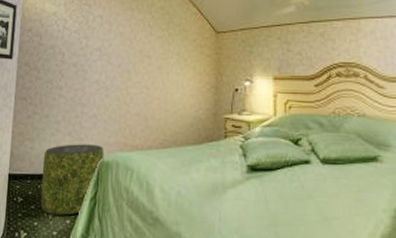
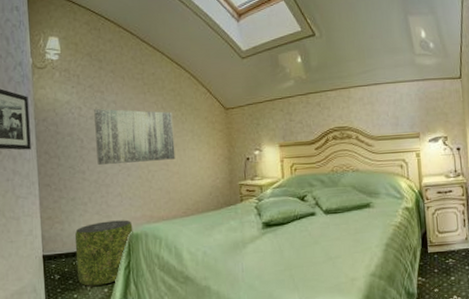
wall art: none [76,23,159,83] -> present [94,109,176,165]

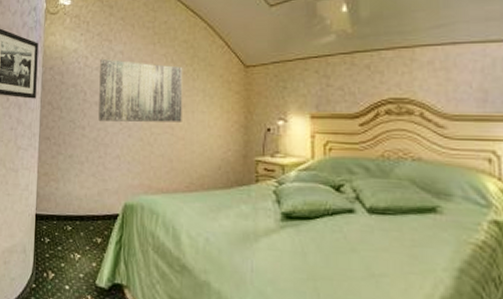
pouf: present [74,220,133,286] -> none [66,185,129,258]

